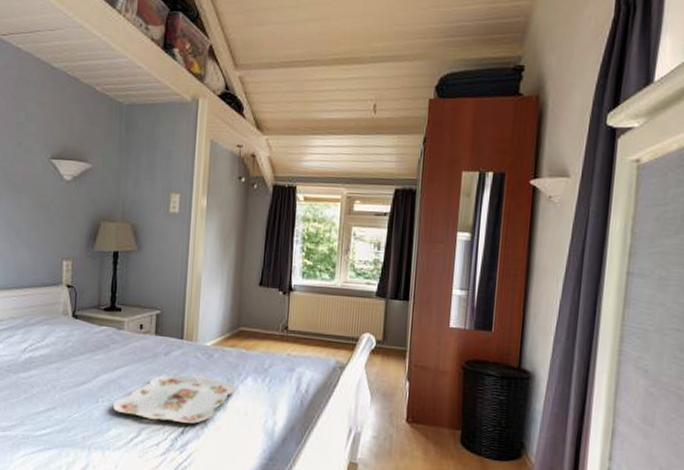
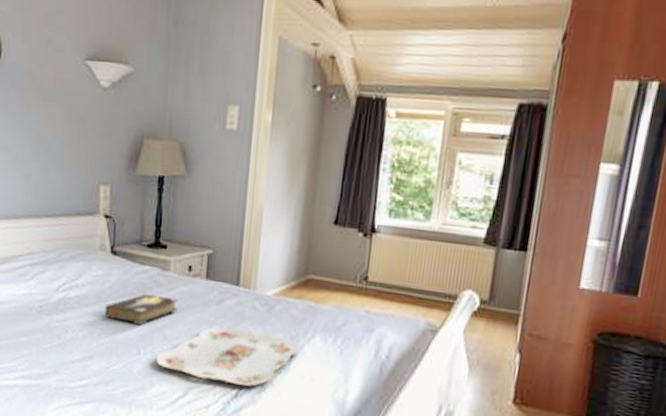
hardback book: none [66,349,131,377] -> present [104,293,178,325]

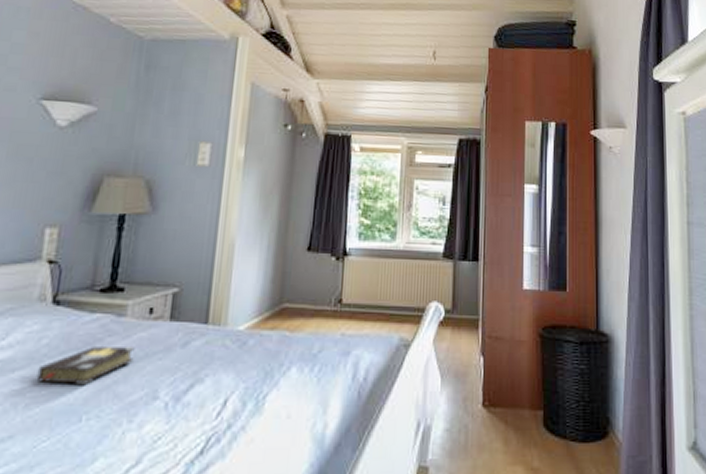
serving tray: present [156,327,302,387] -> none [101,372,277,439]

